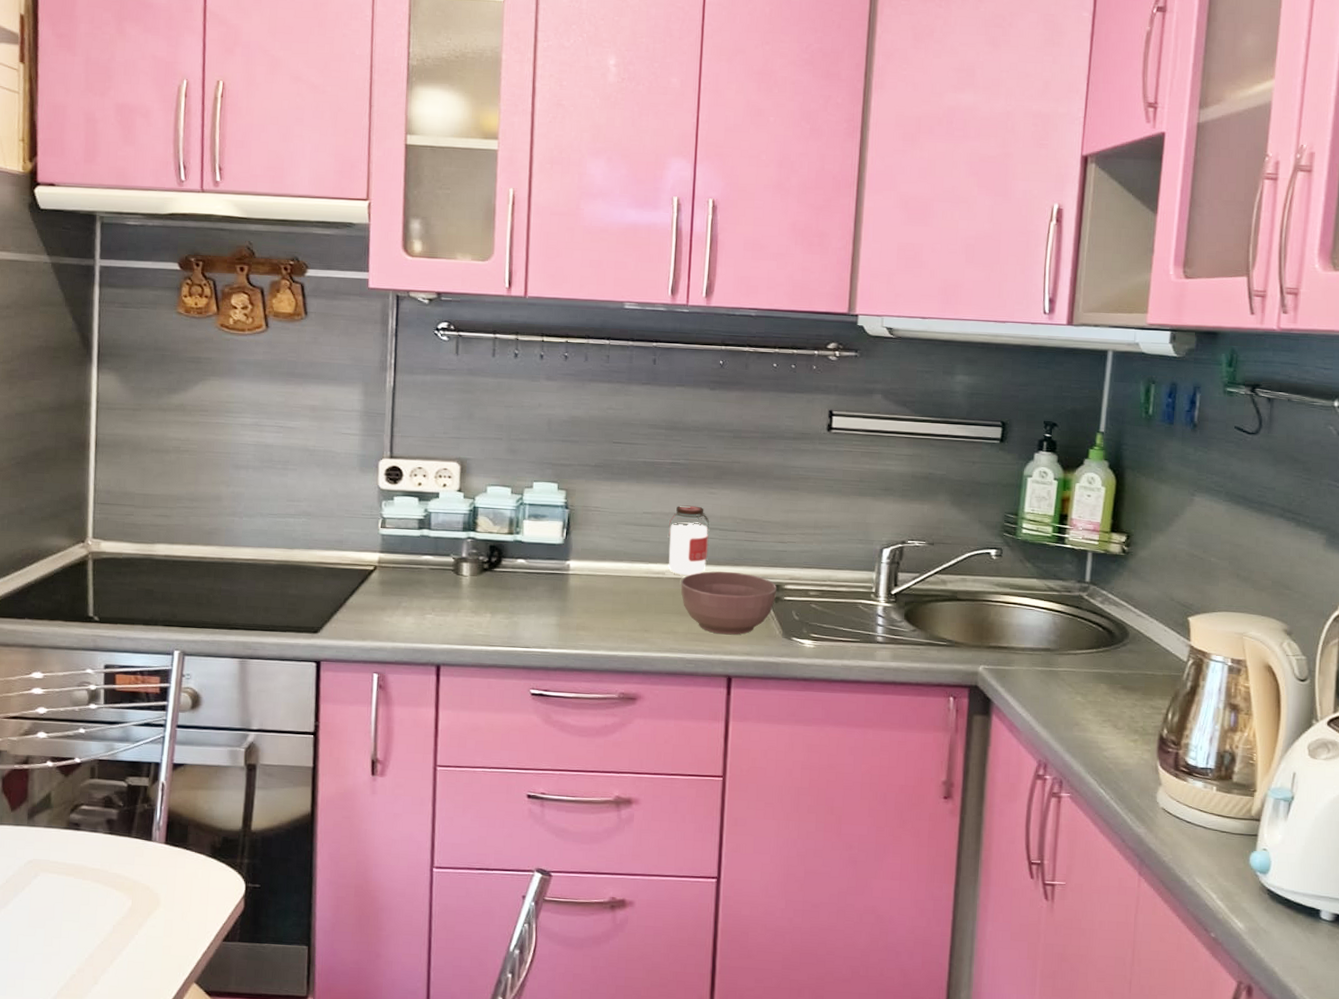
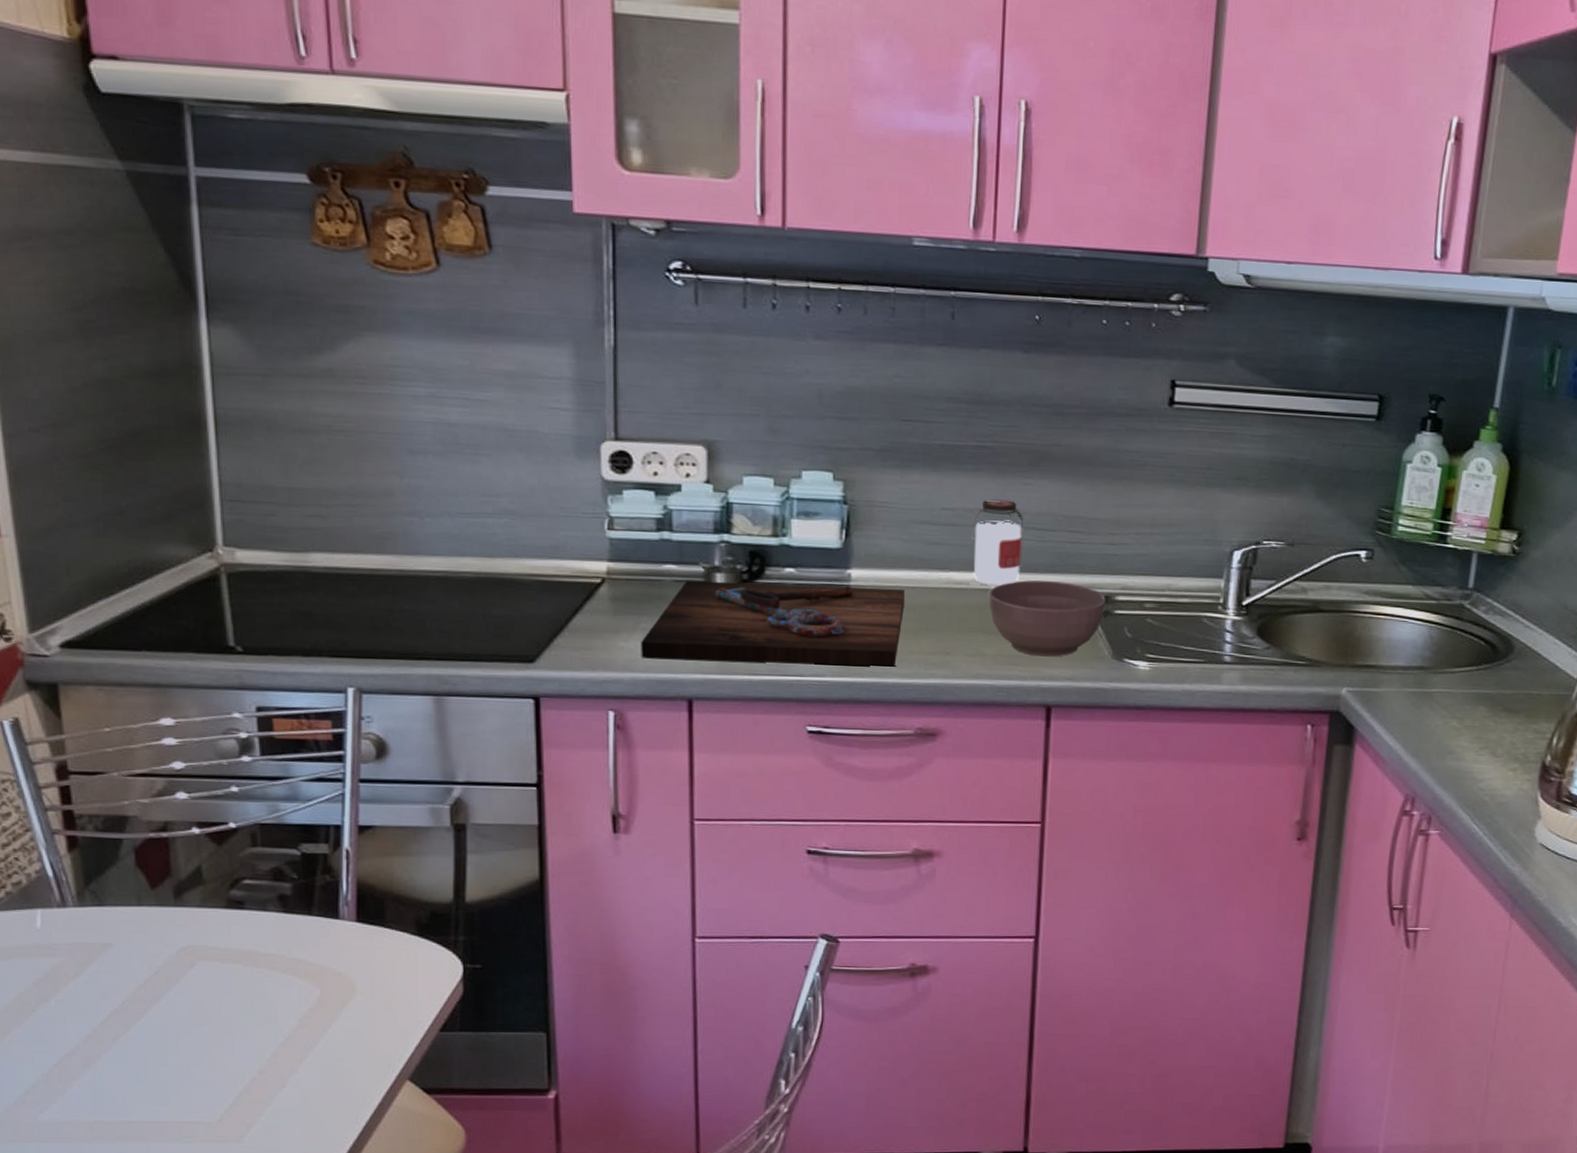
cutting board: none [401,569,613,641] -> present [641,581,906,667]

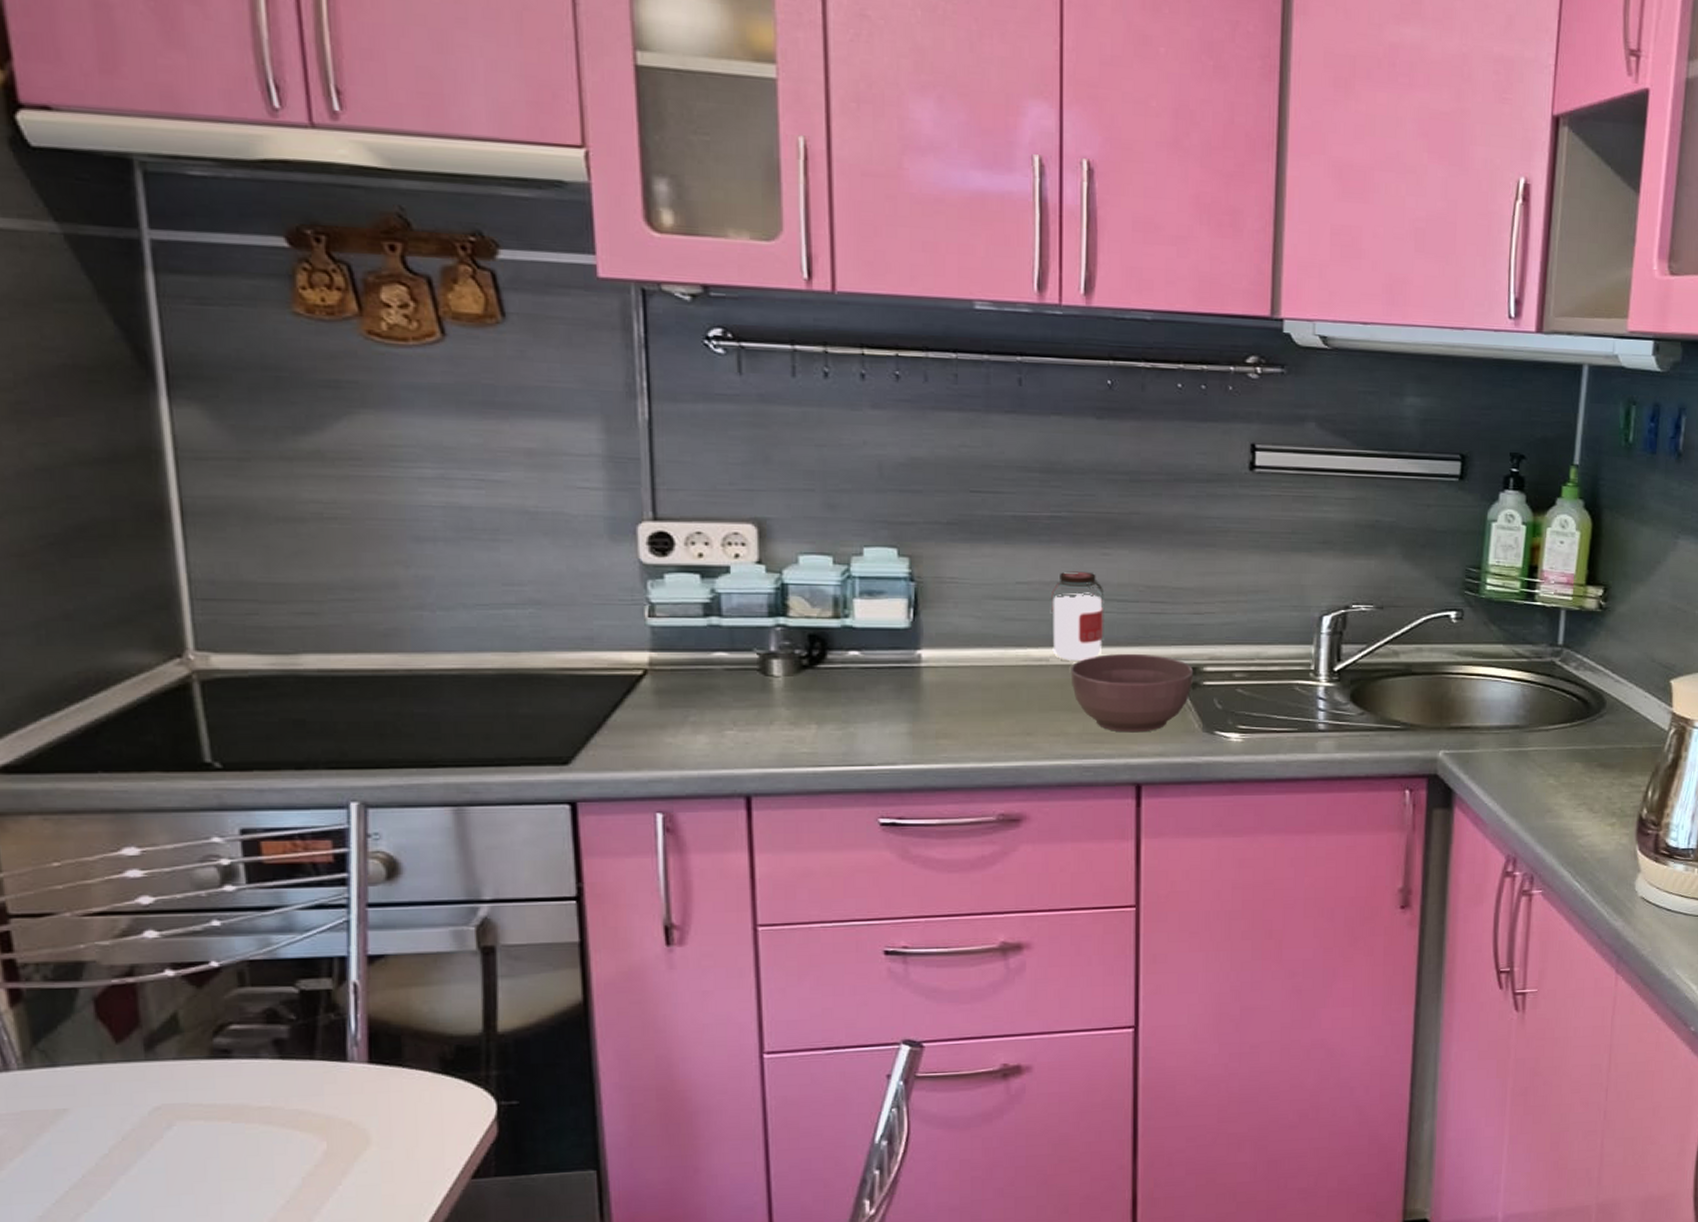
cutting board: present [641,581,906,667] -> none [690,668,981,754]

